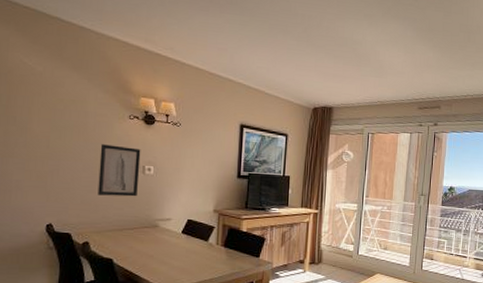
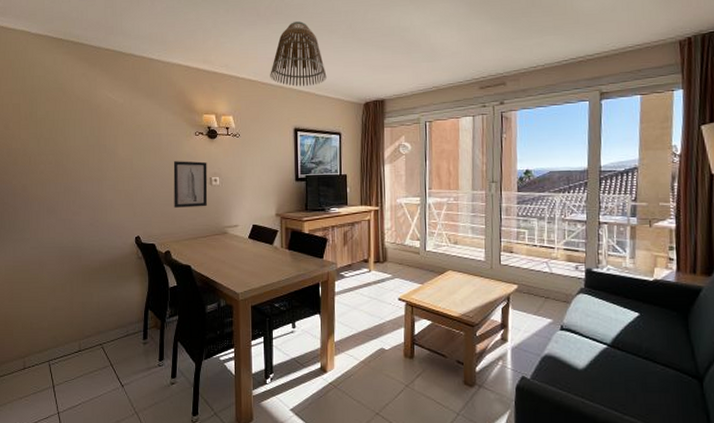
lamp shade: none [219,15,278,84] -> present [270,21,327,87]

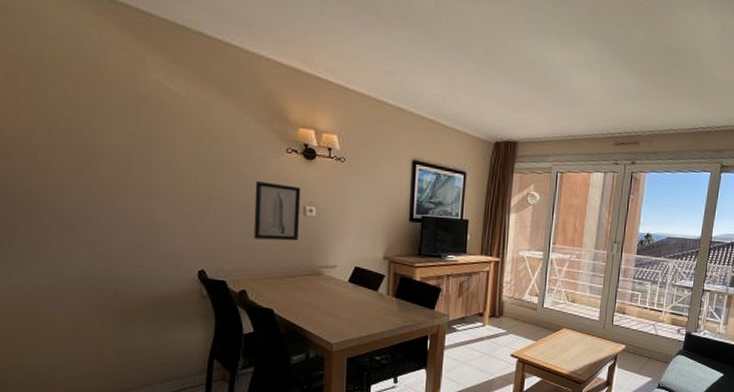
lamp shade: present [270,21,327,87] -> none [388,32,456,113]

